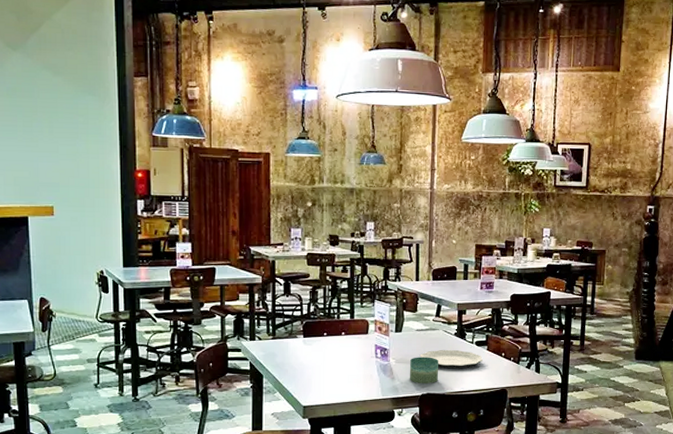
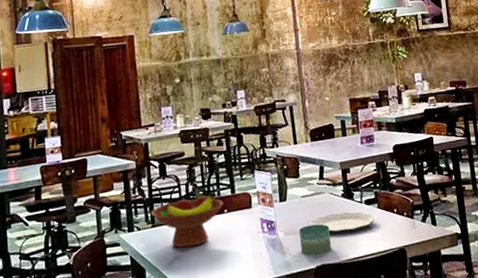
fruit bowl: none [272,314,342,362] -> present [150,192,223,248]

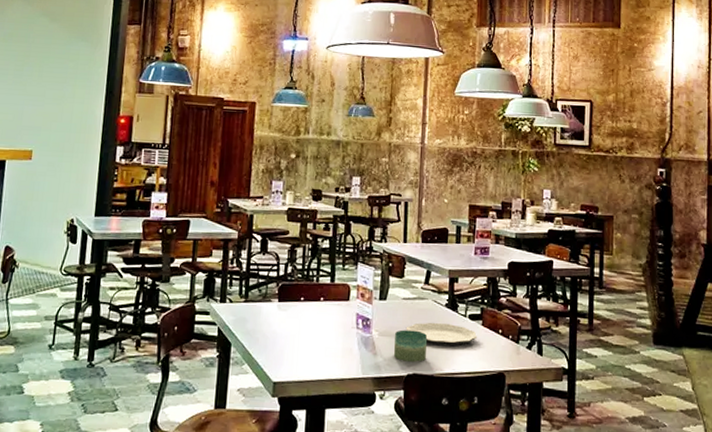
fruit bowl: present [150,192,223,248] -> none [245,276,321,330]

